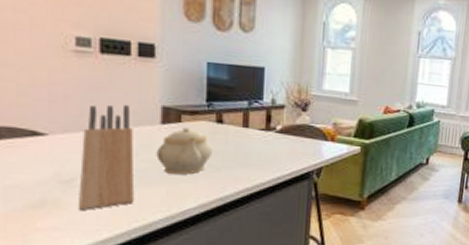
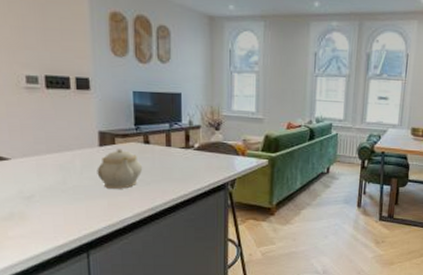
knife block: present [79,104,133,210] -> none [37,131,82,221]

